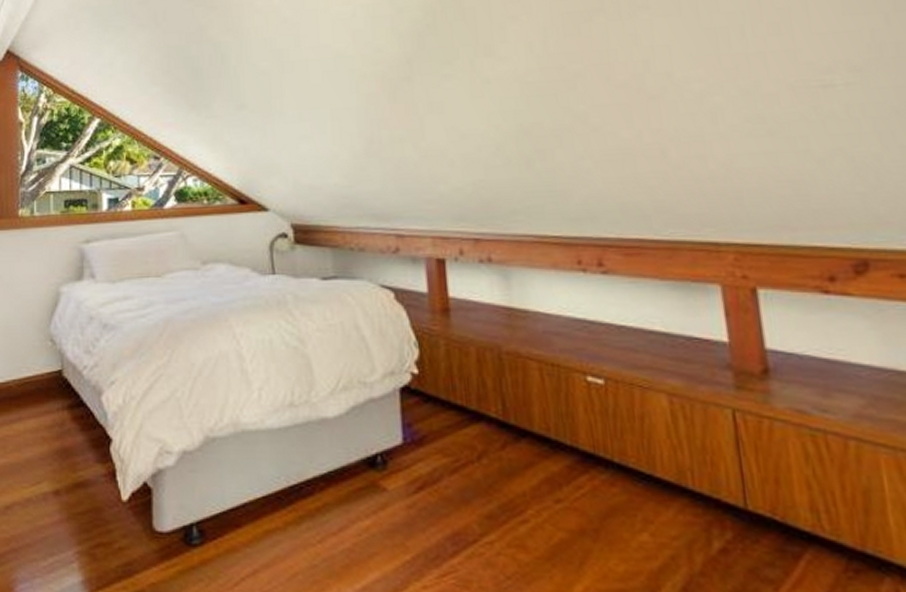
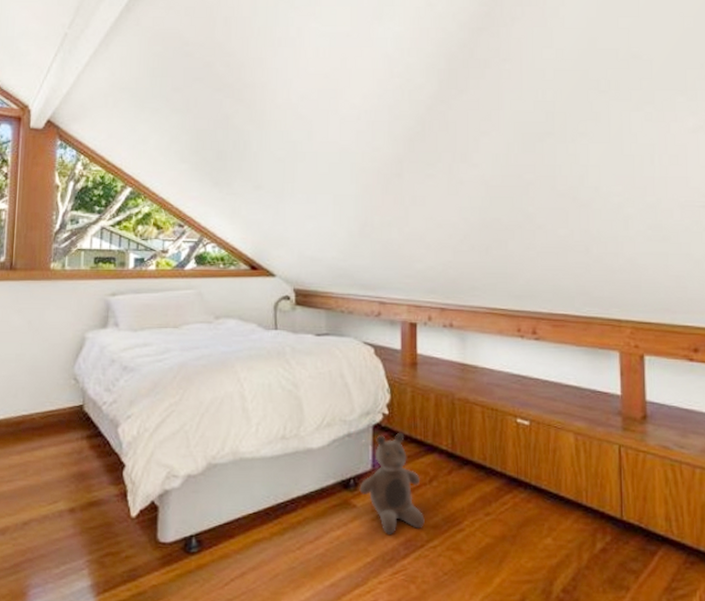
teddy bear: none [389,397,476,526] -> present [359,433,425,534]

